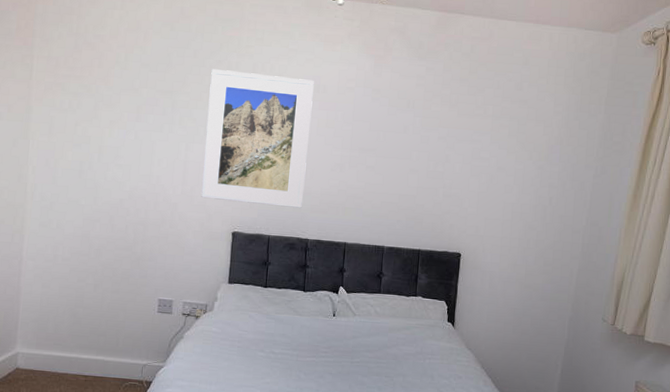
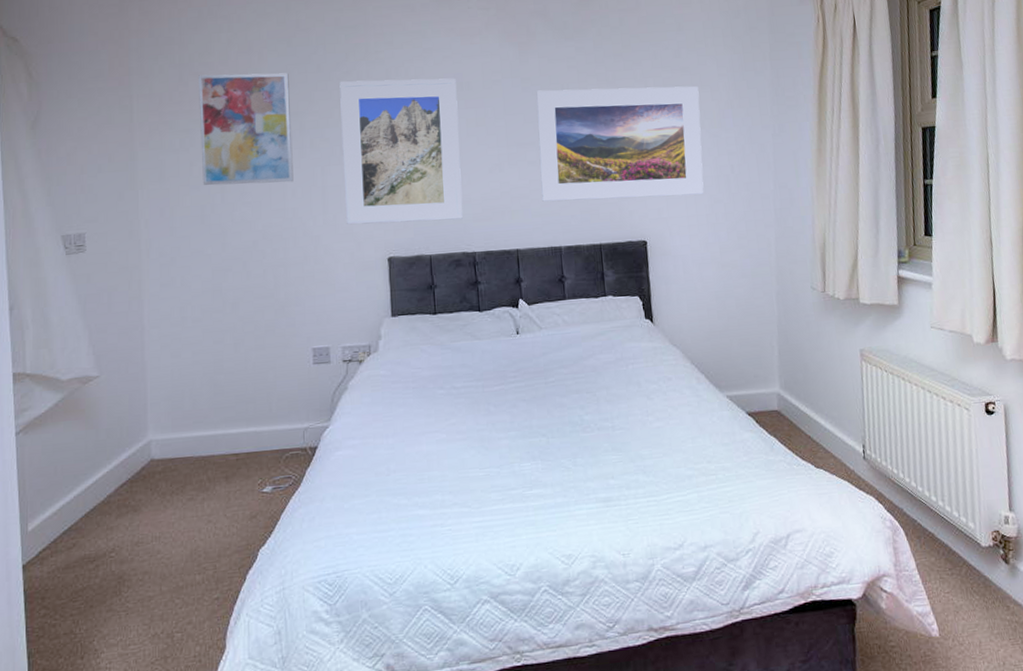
wall art: none [84,45,169,153] -> present [198,73,294,186]
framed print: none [374,102,533,220] -> present [536,86,704,202]

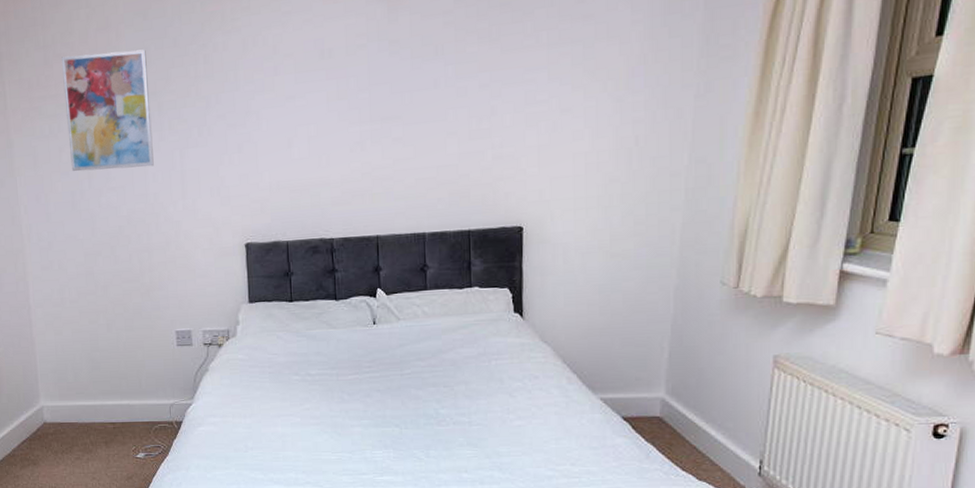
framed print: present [339,78,463,225] -> none [196,45,321,211]
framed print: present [536,86,704,202] -> none [405,38,604,183]

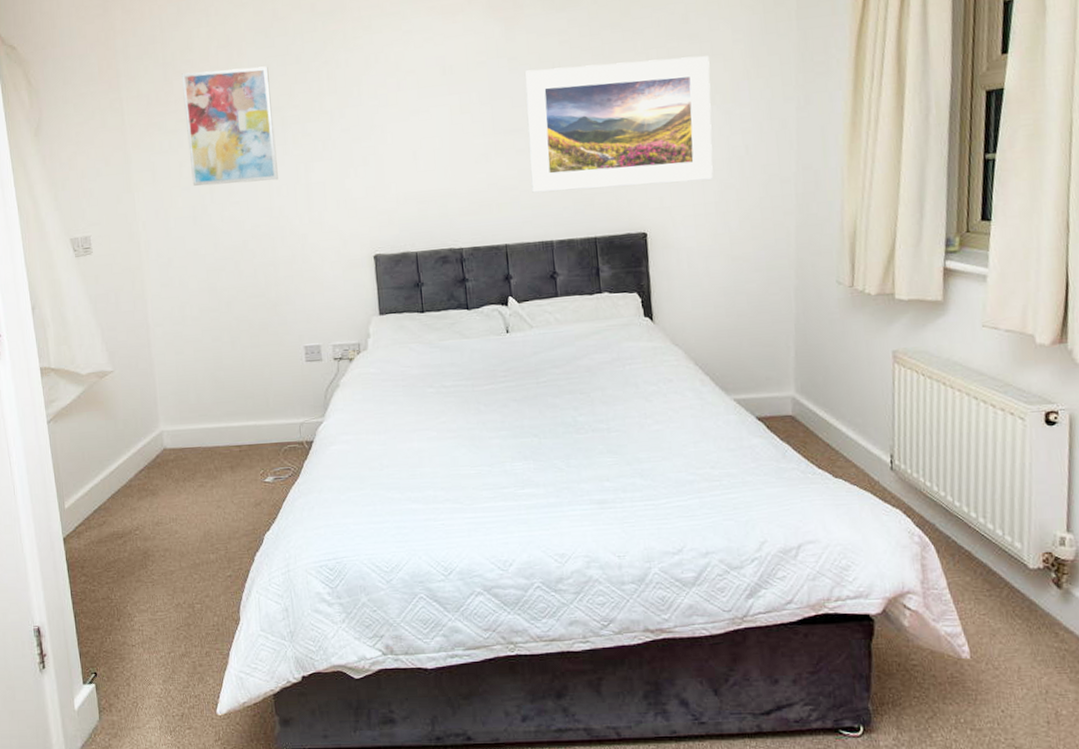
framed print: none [405,38,604,183] -> present [524,56,713,193]

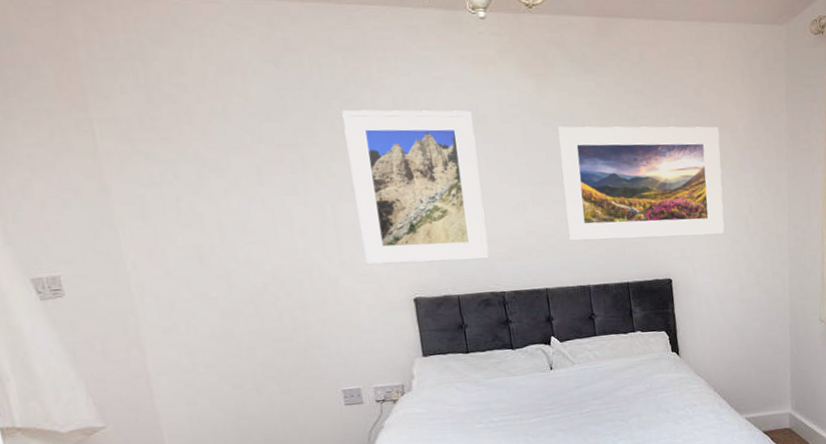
wall art: present [182,66,278,186] -> none [171,97,301,224]
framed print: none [319,62,448,223] -> present [342,110,489,266]

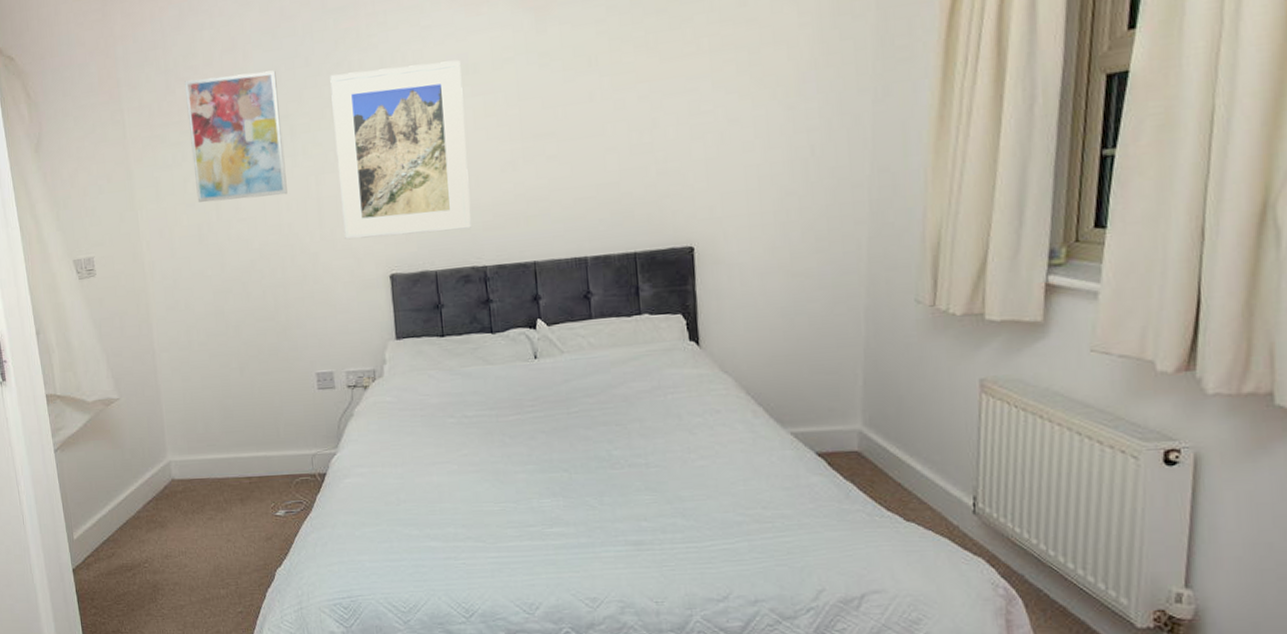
wall art: none [171,97,301,224] -> present [185,70,288,203]
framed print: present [557,126,725,241] -> none [556,43,772,204]

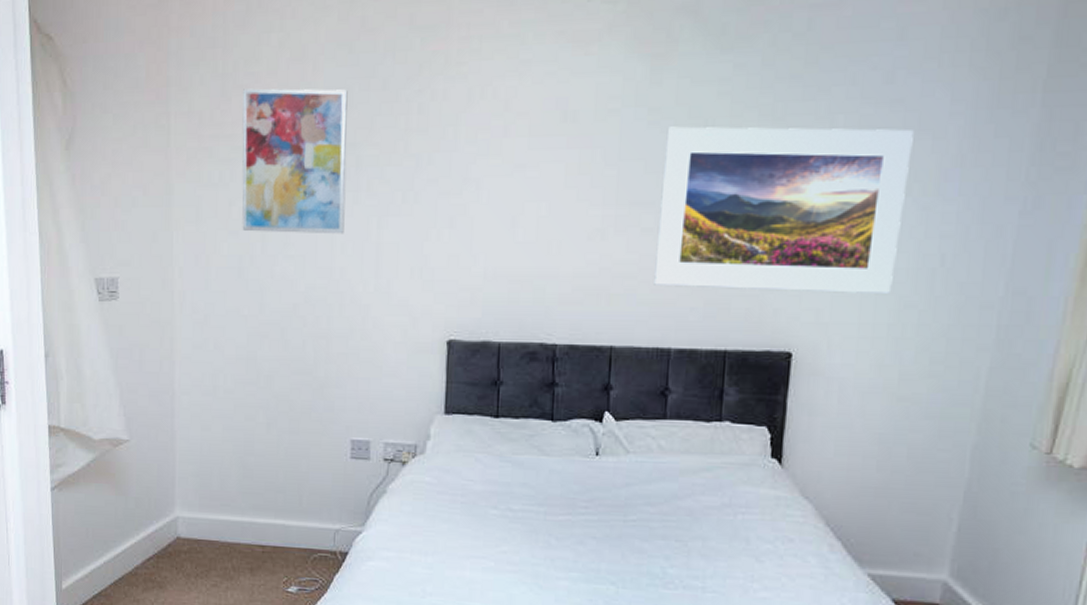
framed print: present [330,60,471,240] -> none [401,103,559,301]
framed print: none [556,43,772,204] -> present [654,126,914,295]

